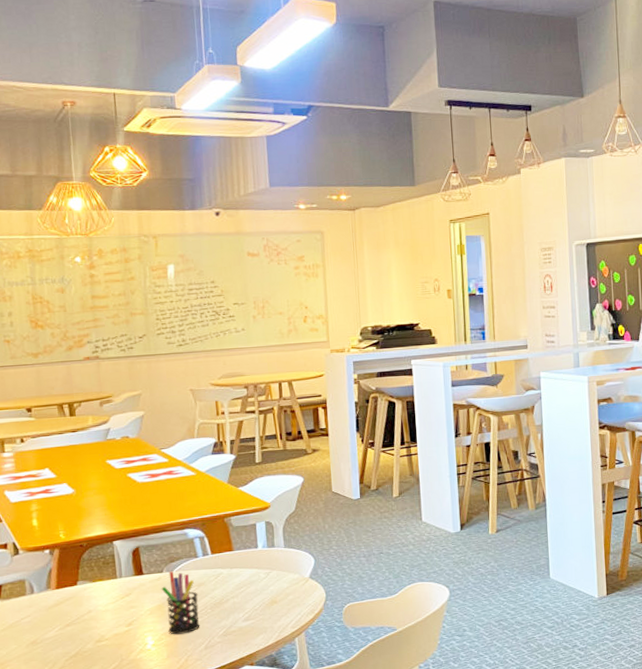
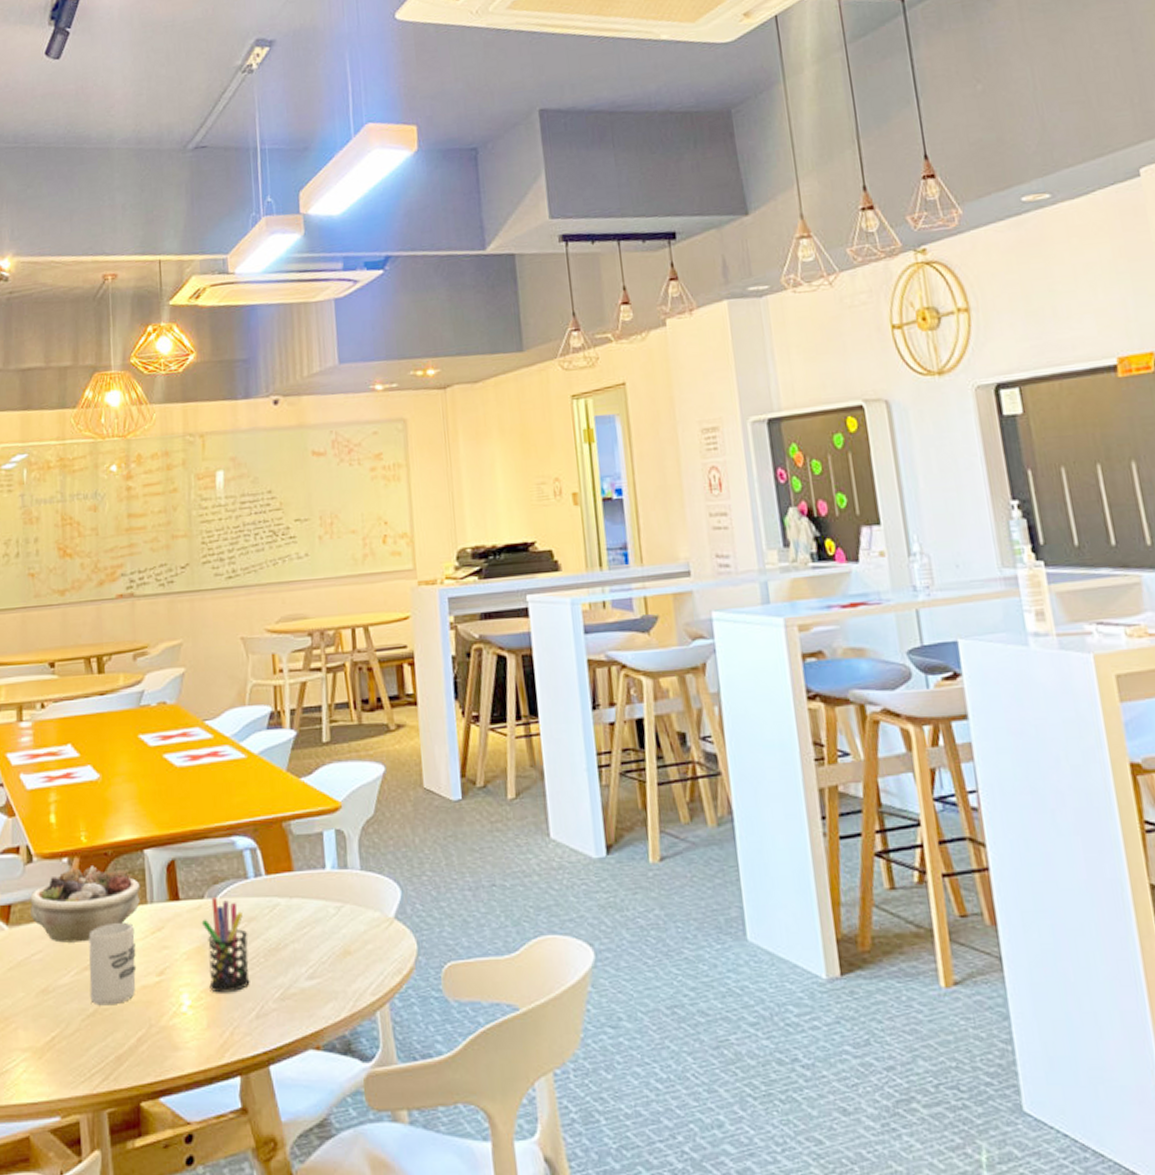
succulent planter: none [18,554,111,609] -> present [30,866,141,943]
cup: none [69,592,110,650] -> present [88,922,137,1006]

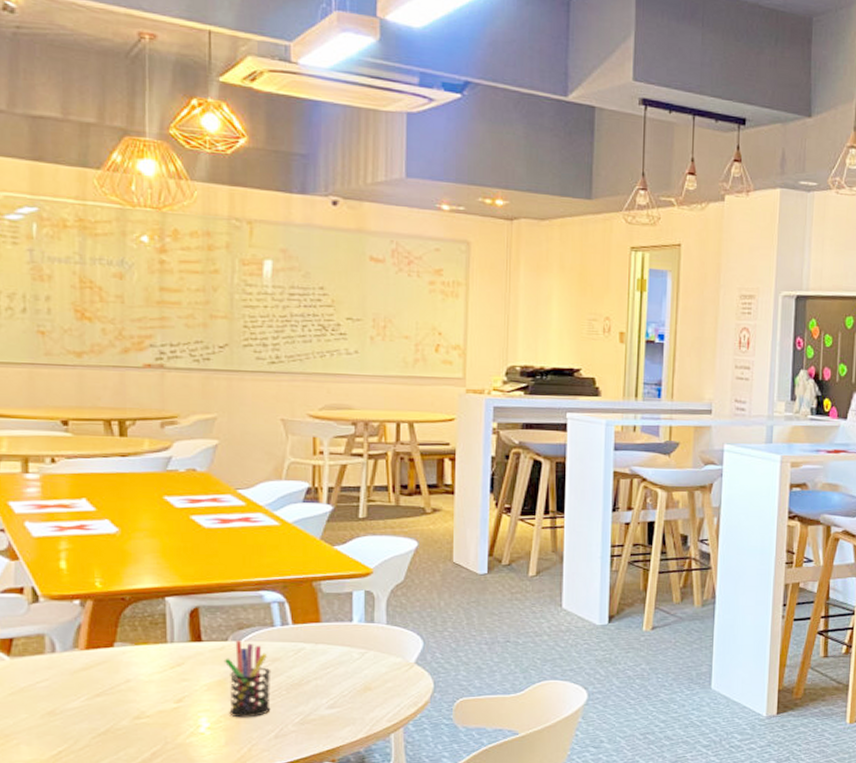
succulent planter: present [30,866,141,943] -> none [35,608,160,673]
cup: present [88,922,137,1006] -> none [101,657,153,726]

